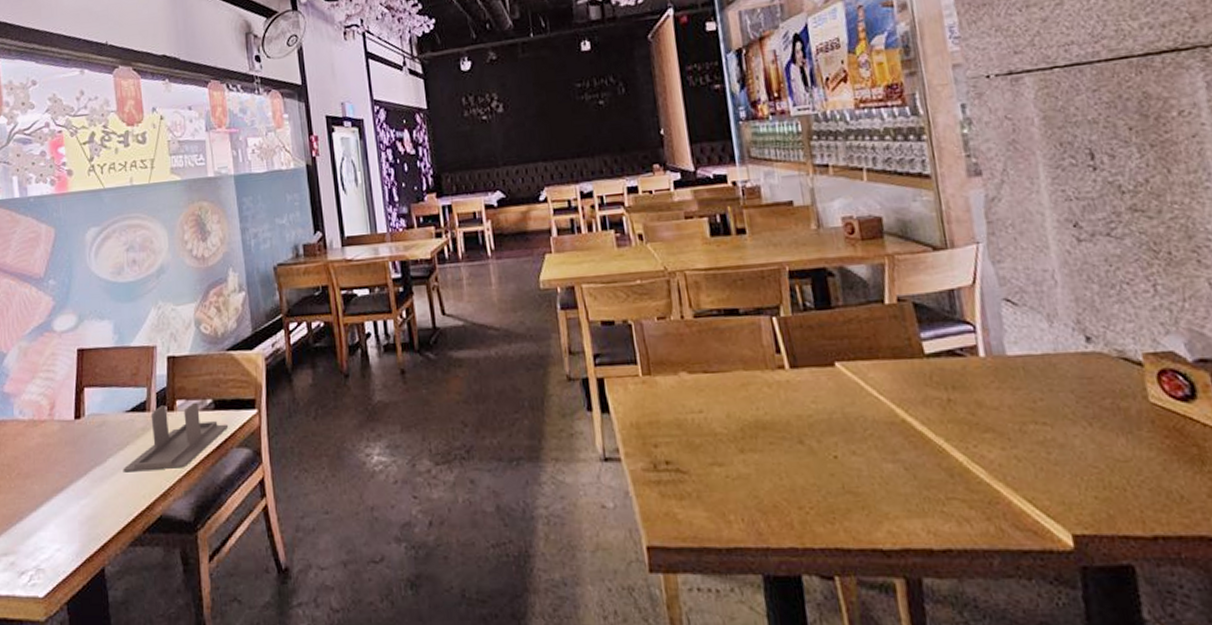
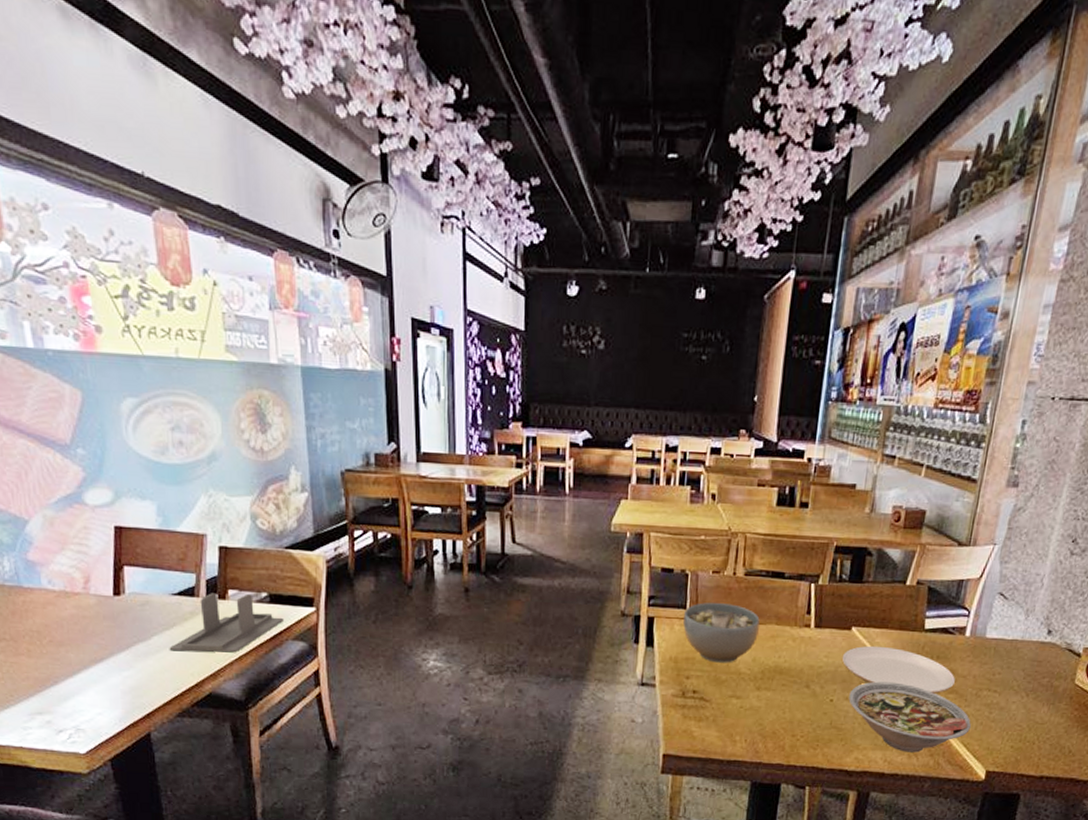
soup bowl: none [636,352,727,424] -> present [683,602,760,663]
plate: none [834,381,987,435] -> present [842,645,955,694]
soup bowl: none [855,425,1030,518] -> present [848,681,972,753]

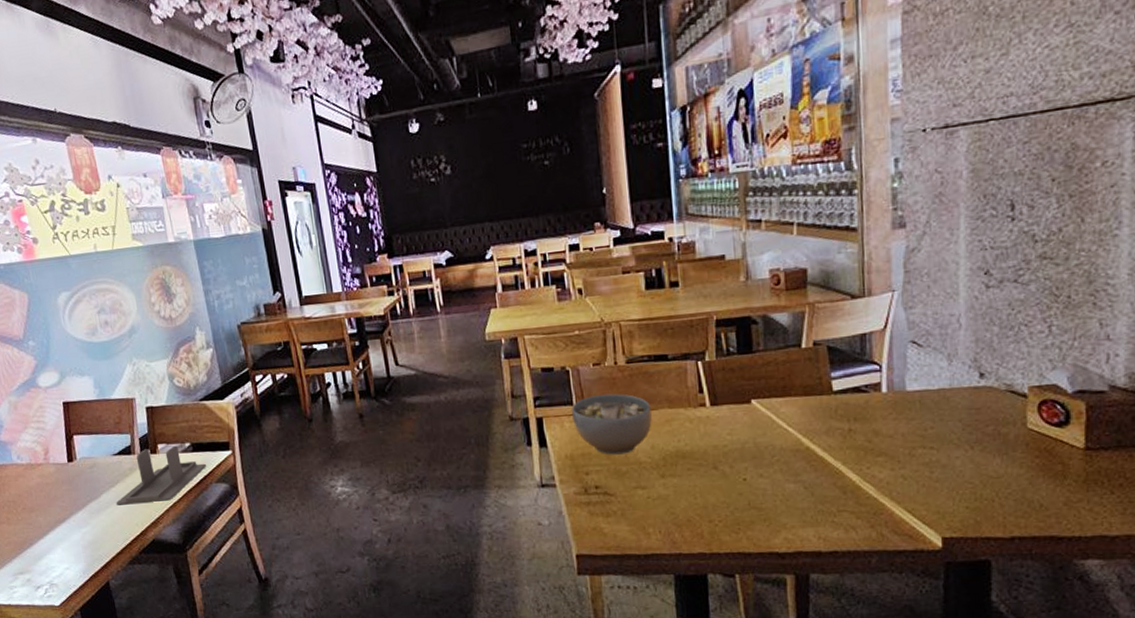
plate: present [842,645,955,694] -> none [748,415,881,459]
soup bowl: present [848,681,972,753] -> none [763,452,913,526]

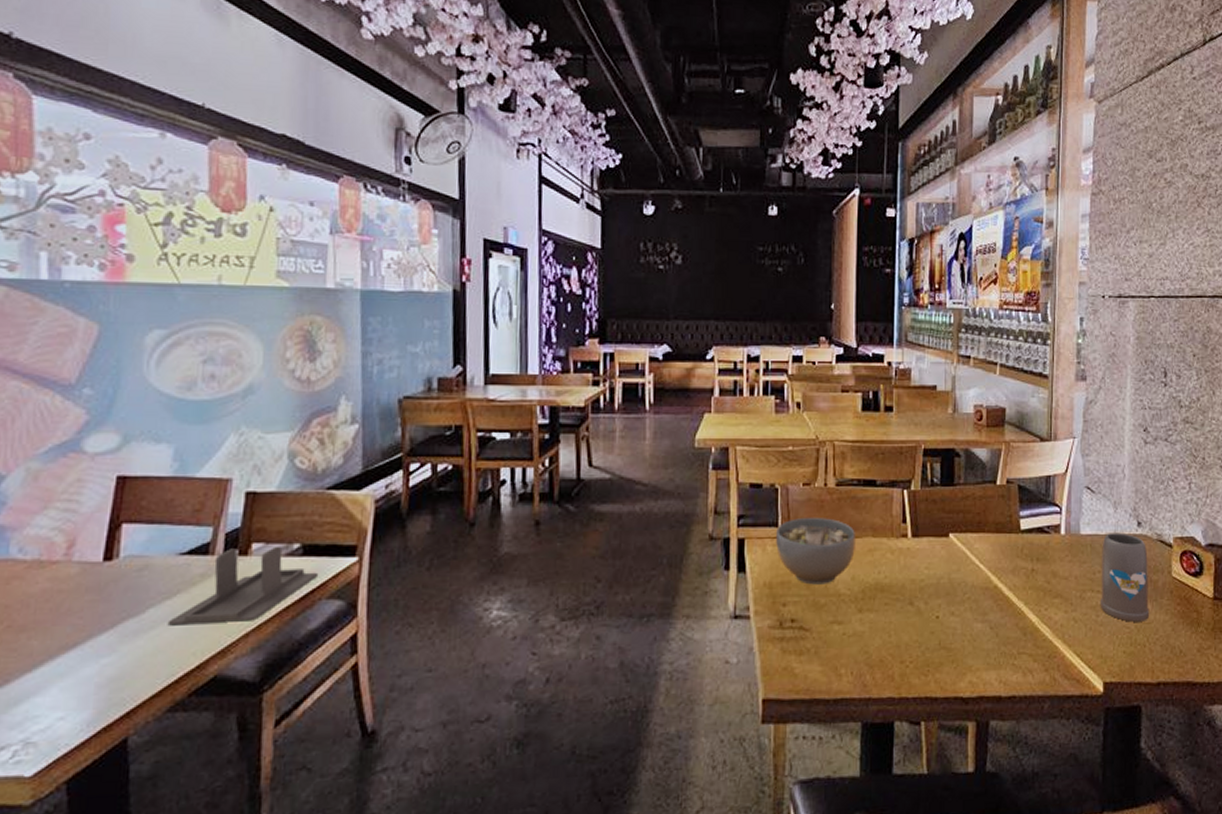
beer mug: none [933,386,999,477] -> present [1100,532,1150,622]

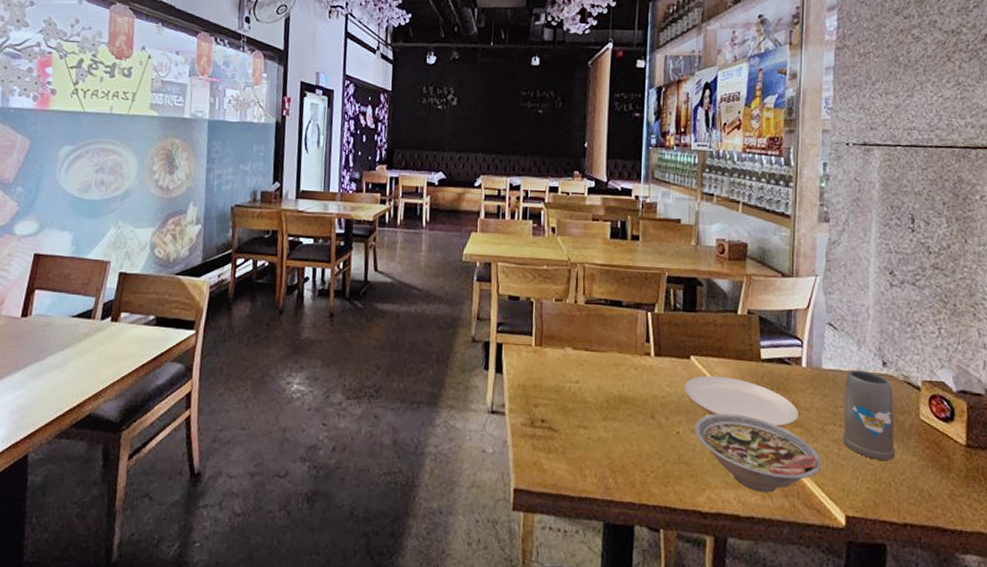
napkin holder: present [167,546,317,626] -> none [60,315,165,374]
soup bowl: present [776,517,857,585] -> none [530,329,603,392]
plate: none [944,552,1058,600] -> present [685,375,798,427]
soup bowl: none [955,591,1082,670] -> present [695,413,823,493]

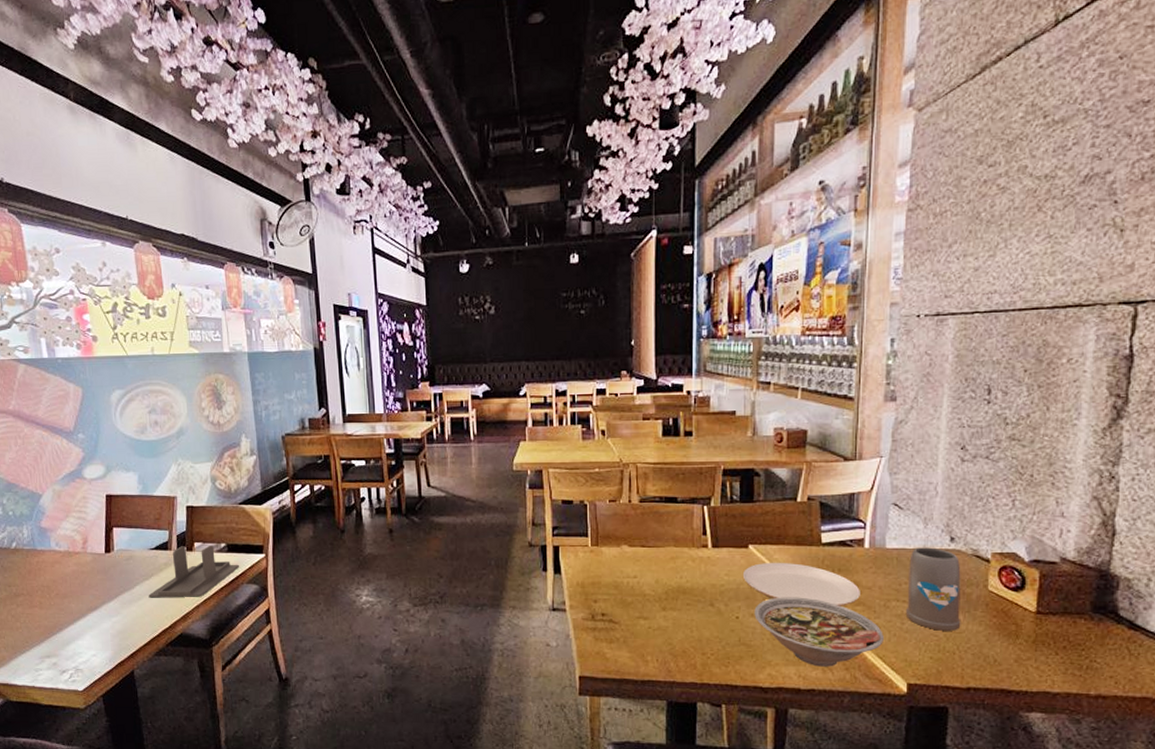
napkin holder: none [60,315,165,374] -> present [148,545,239,598]

